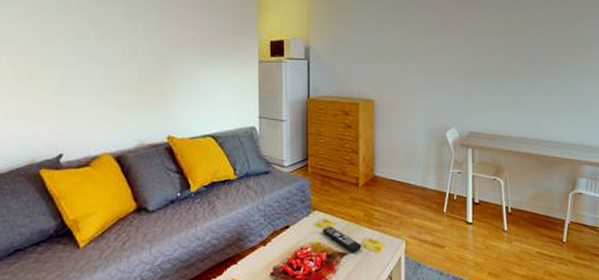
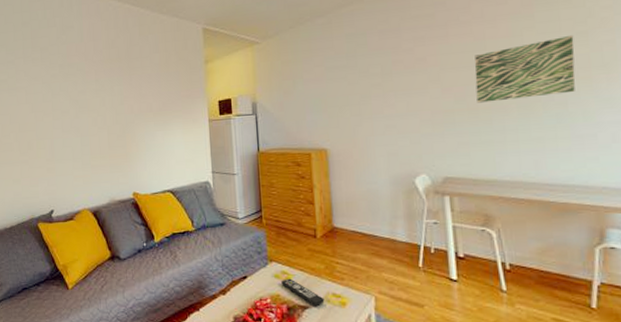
wall art: none [499,16,570,67] -> present [474,34,575,103]

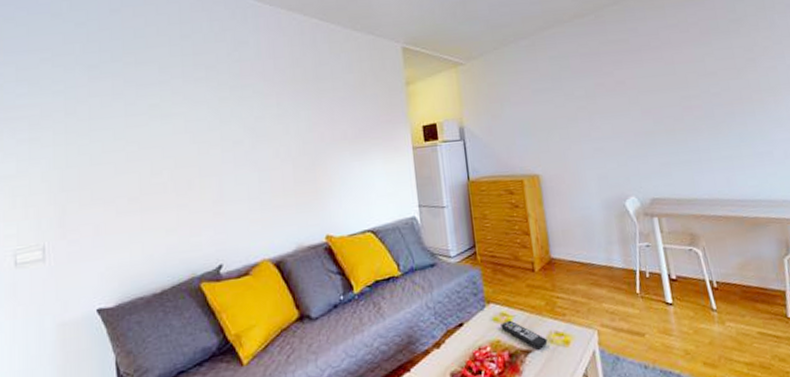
wall art: present [474,34,575,103] -> none [667,61,752,125]

